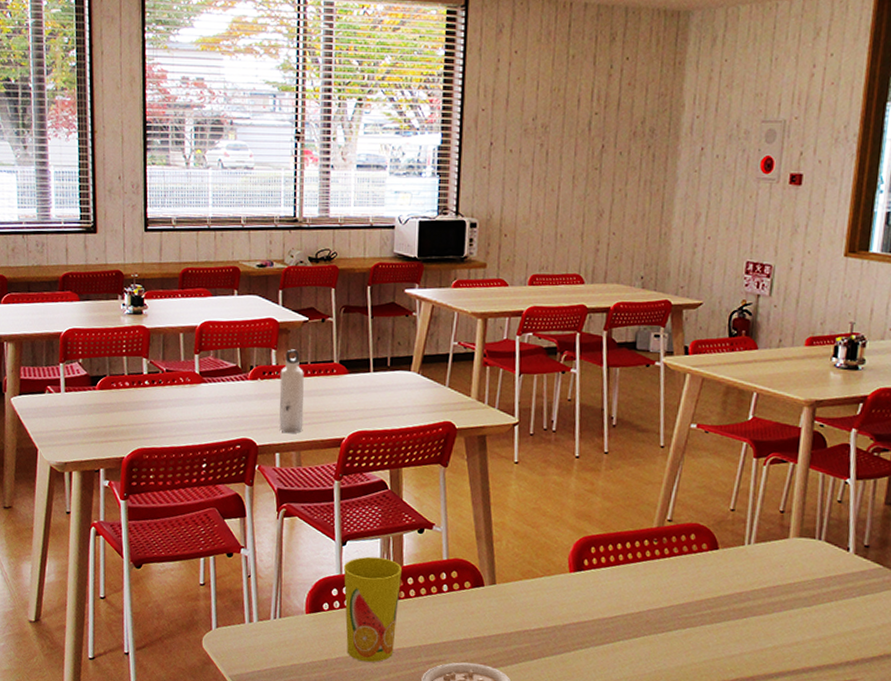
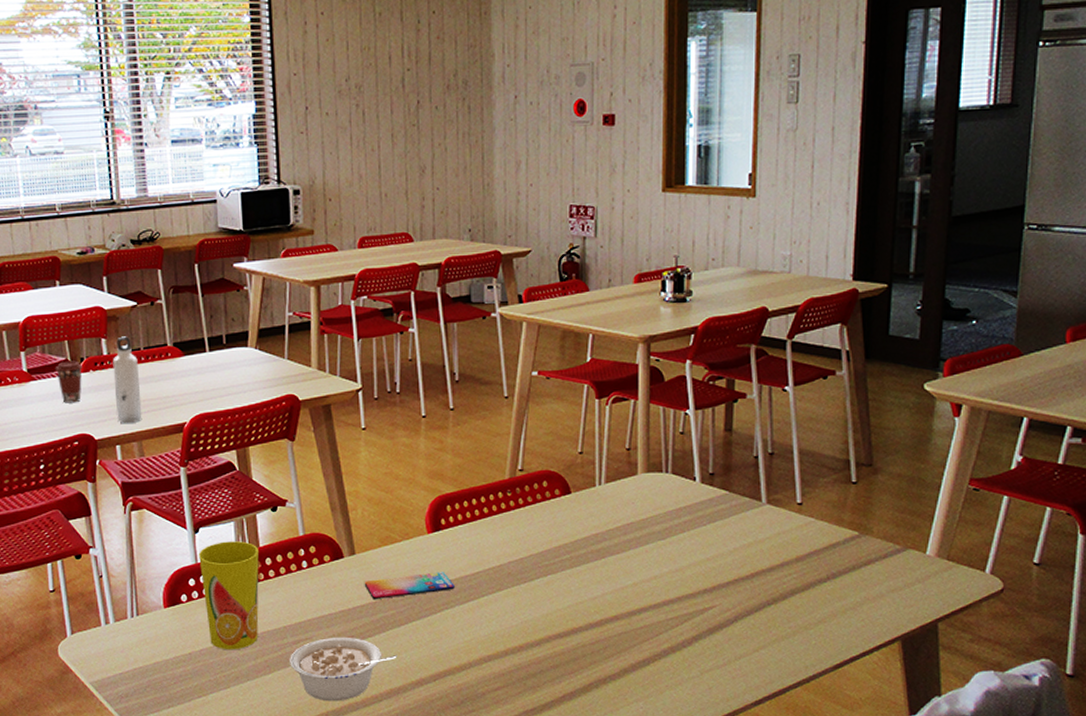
coffee cup: none [225,367,251,409] -> present [55,361,82,403]
smartphone: none [501,610,591,631] -> present [364,572,455,600]

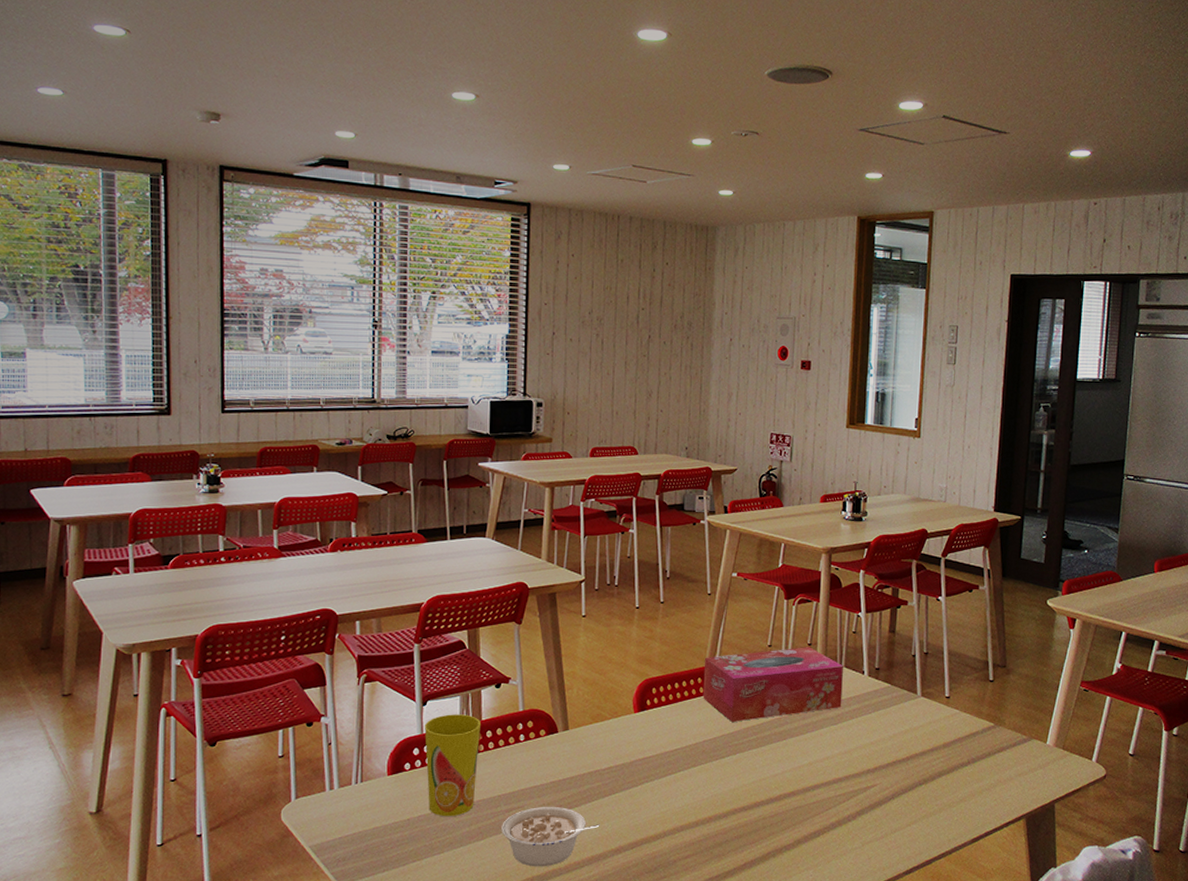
coffee cup: present [55,361,82,403] -> none [304,541,331,580]
water bottle: present [112,336,142,424] -> none [359,521,384,602]
smartphone: present [364,572,455,600] -> none [574,748,655,773]
tissue box: none [504,452,670,540] -> present [703,647,843,722]

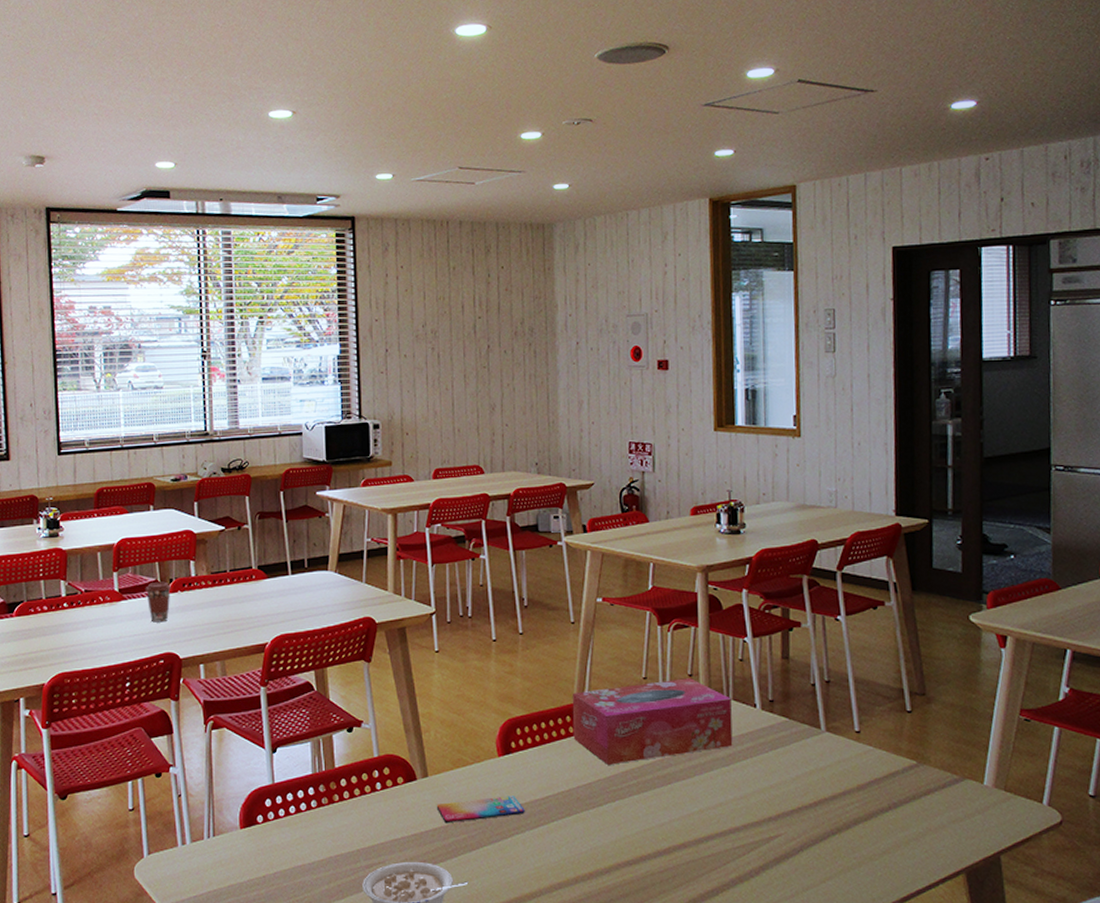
coffee cup: none [304,541,331,580] -> present [145,581,171,623]
cup: present [425,714,481,817] -> none [276,762,334,874]
smartphone: none [574,748,655,773] -> present [436,796,525,824]

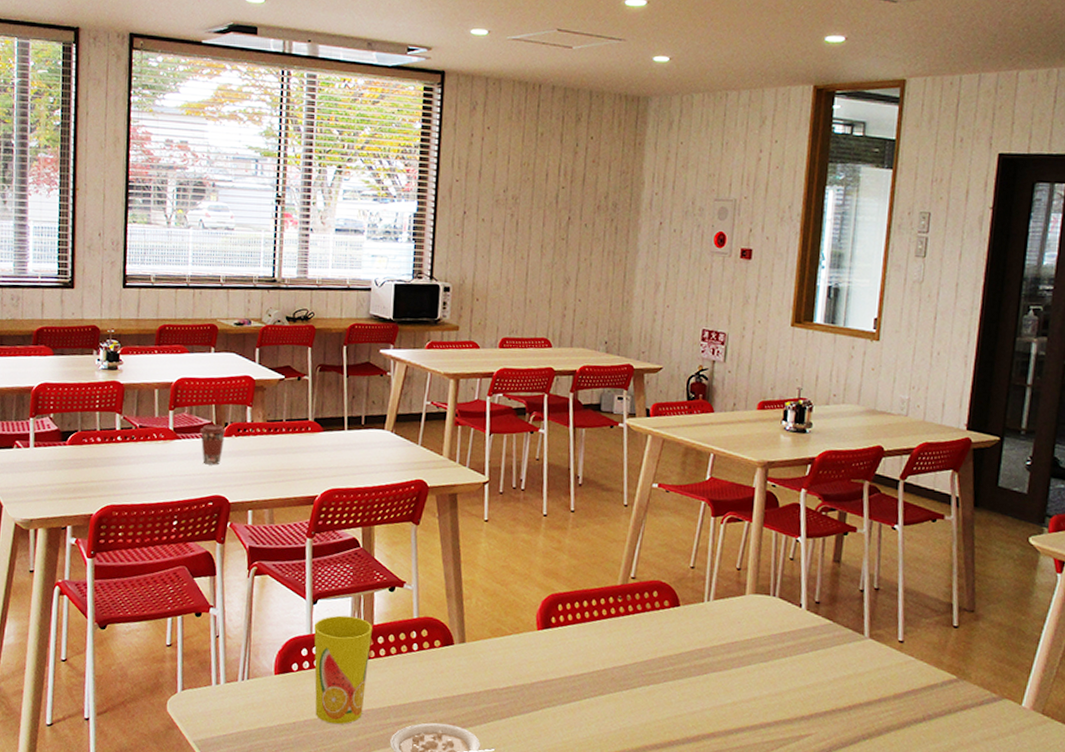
cup: none [276,762,334,874] -> present [314,615,372,725]
smartphone: present [436,796,525,824] -> none [470,668,559,690]
tissue box: present [572,678,733,765] -> none [614,571,777,650]

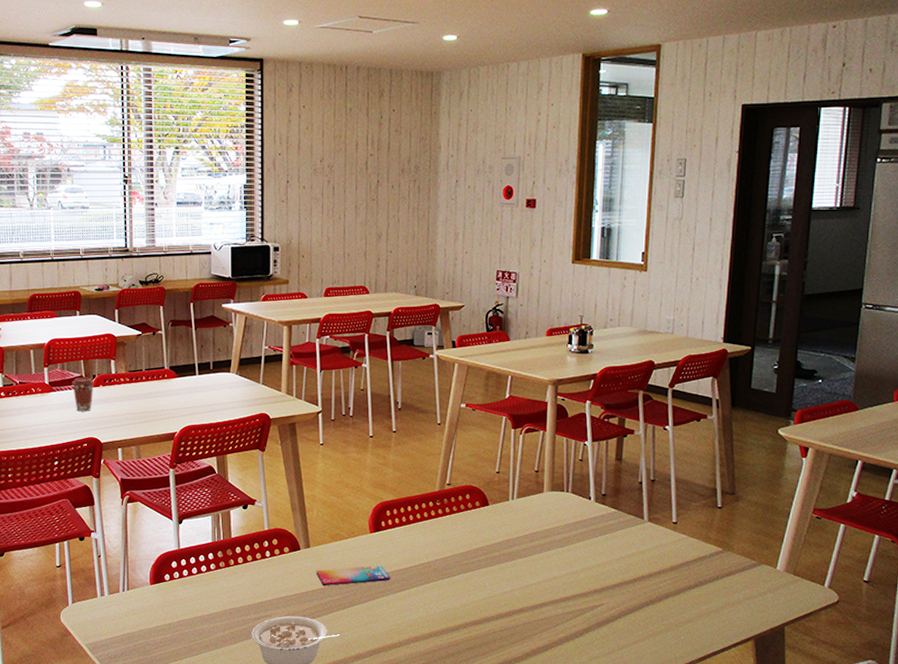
cup: present [314,615,372,725] -> none [181,532,230,623]
smartphone: none [470,668,559,690] -> present [316,565,390,586]

